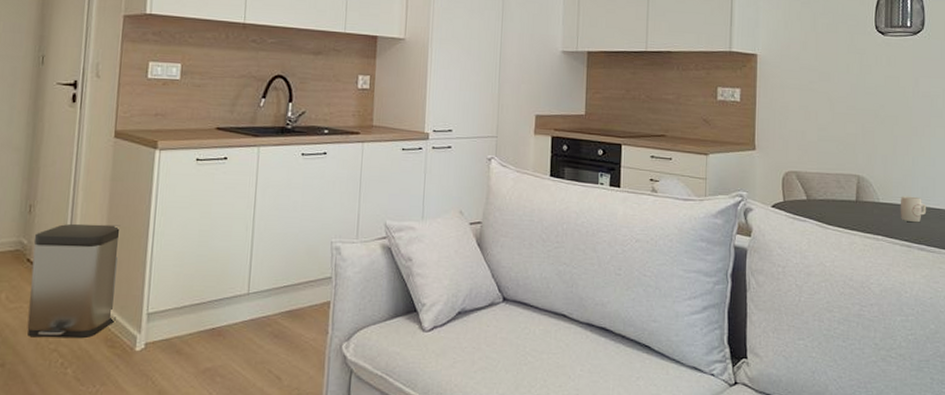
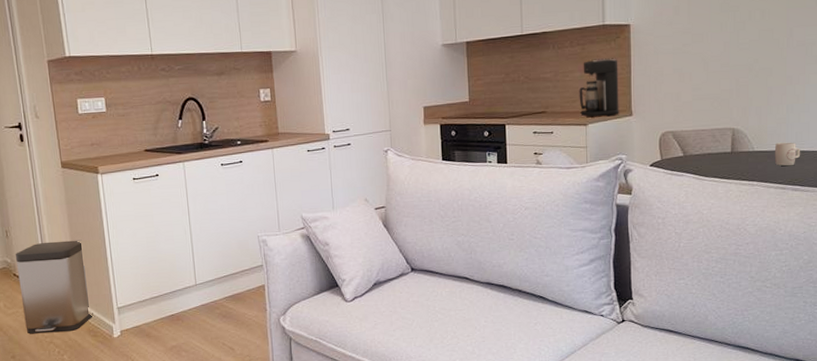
coffee maker: none [701,86,743,148] -> present [579,59,619,118]

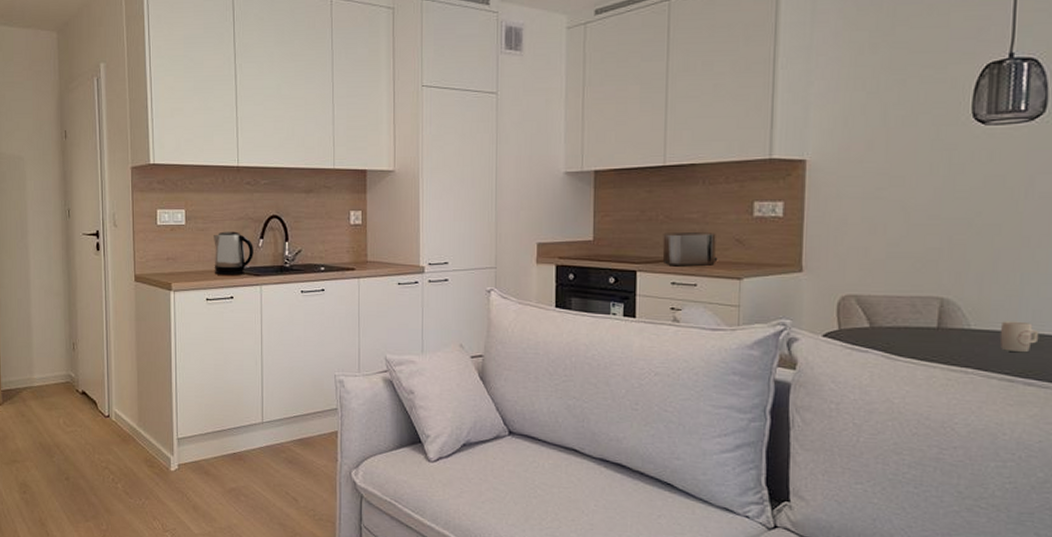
pedal bin: present [15,240,93,334] -> none [79,359,152,459]
kettle: none [135,114,174,157] -> present [214,231,253,276]
toaster: none [524,87,569,119] -> present [662,231,718,267]
coffee maker: present [579,59,619,118] -> none [733,201,787,271]

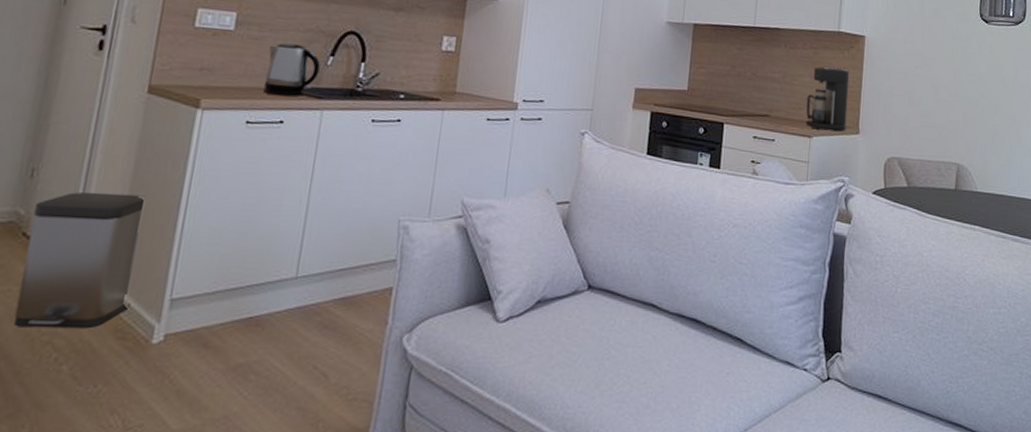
pedal bin: none [79,359,152,459] -> present [14,191,146,329]
toaster: present [662,231,718,267] -> none [747,88,794,123]
coffee maker: none [733,201,787,271] -> present [806,67,850,132]
mug: present [999,321,1039,353] -> none [996,185,1022,214]

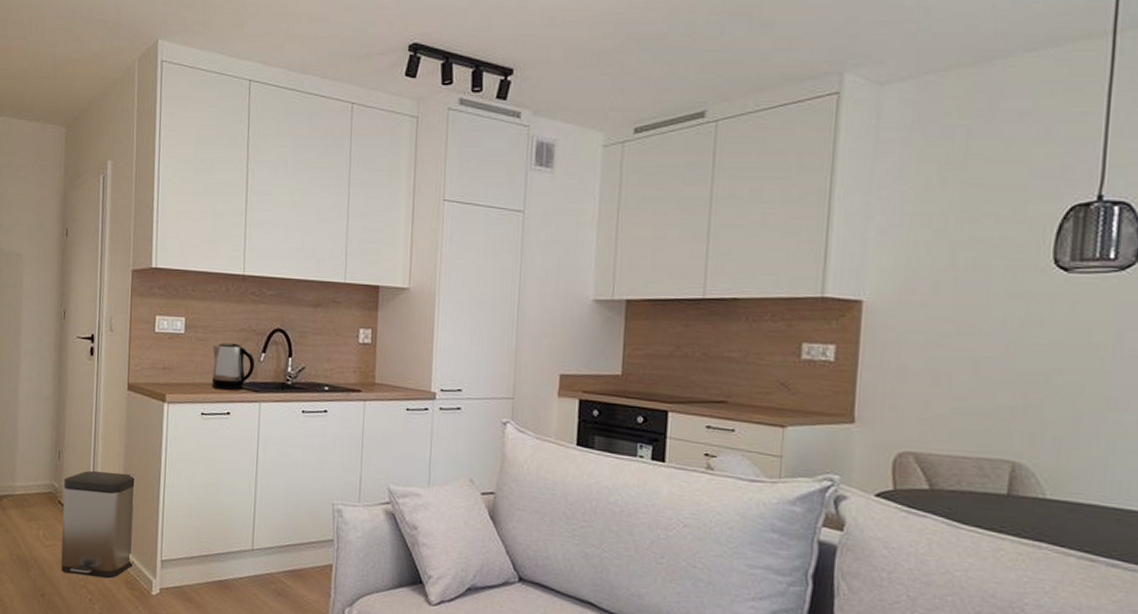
coffee maker: present [806,67,850,132] -> none [776,342,840,420]

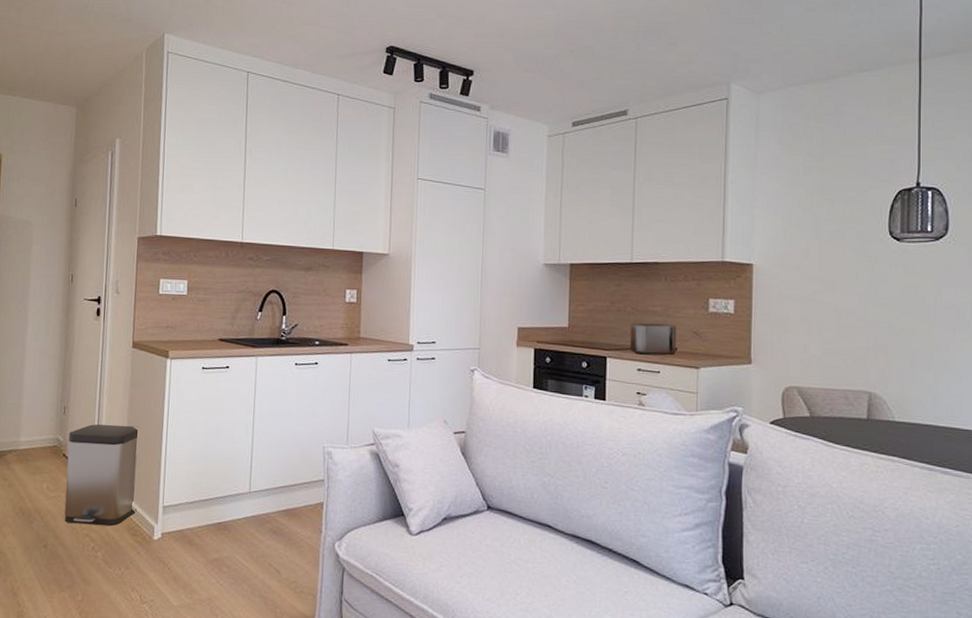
kettle: present [211,342,255,391] -> none [211,303,252,347]
toaster: none [697,371,760,410] -> present [629,322,679,355]

